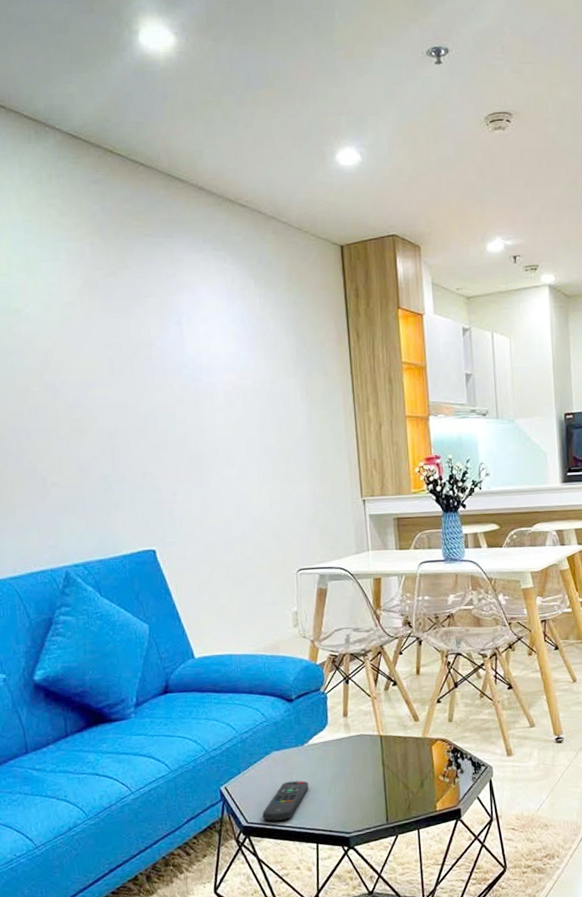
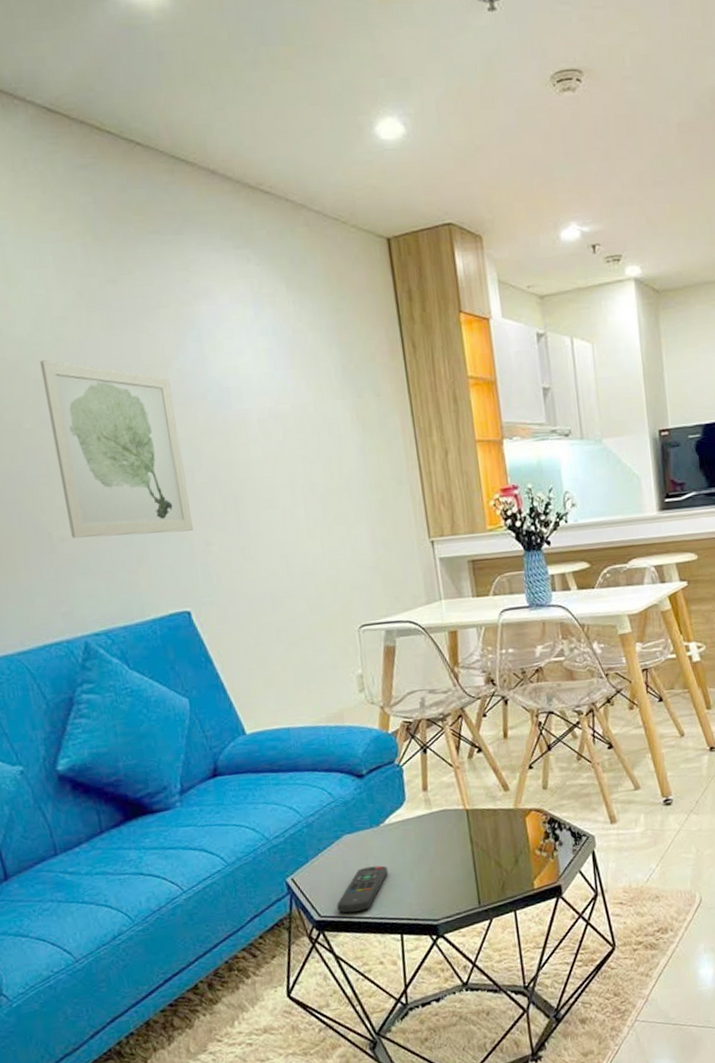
wall art: none [48,336,164,484] -> present [39,360,194,538]

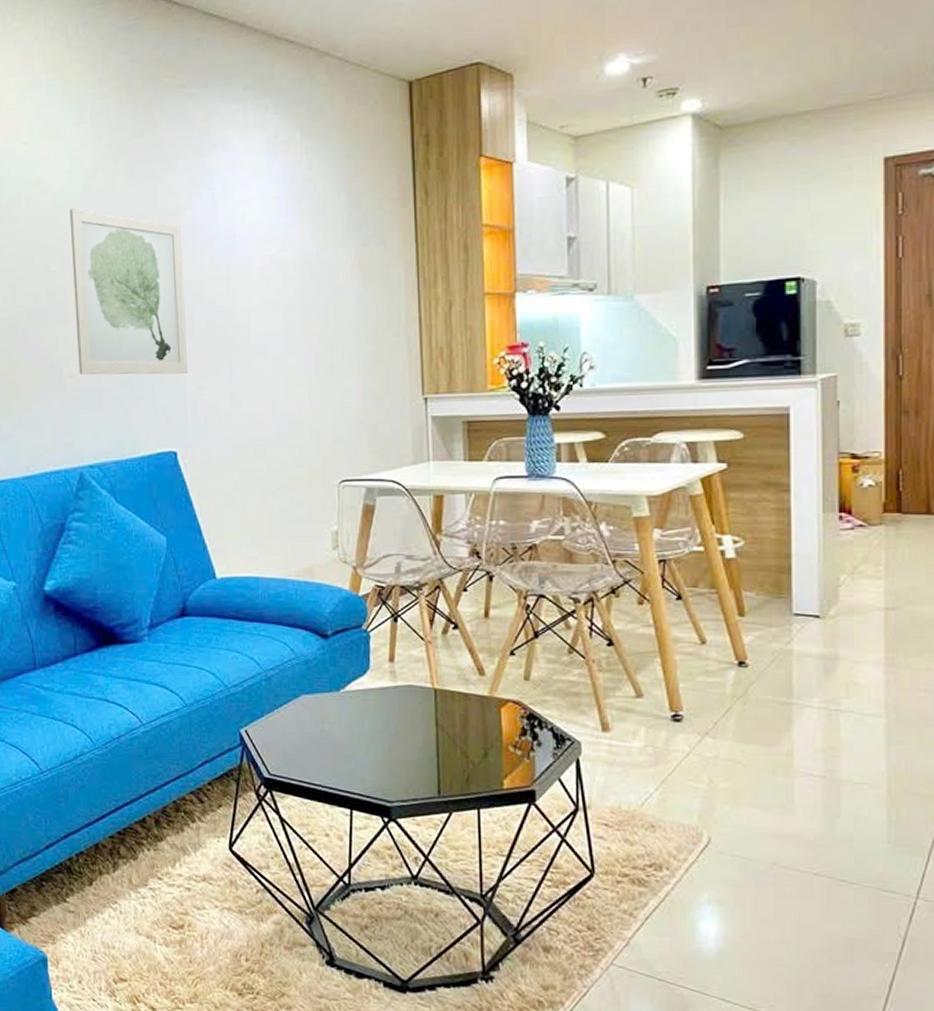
remote control: present [336,865,388,913] -> none [287,732,344,777]

